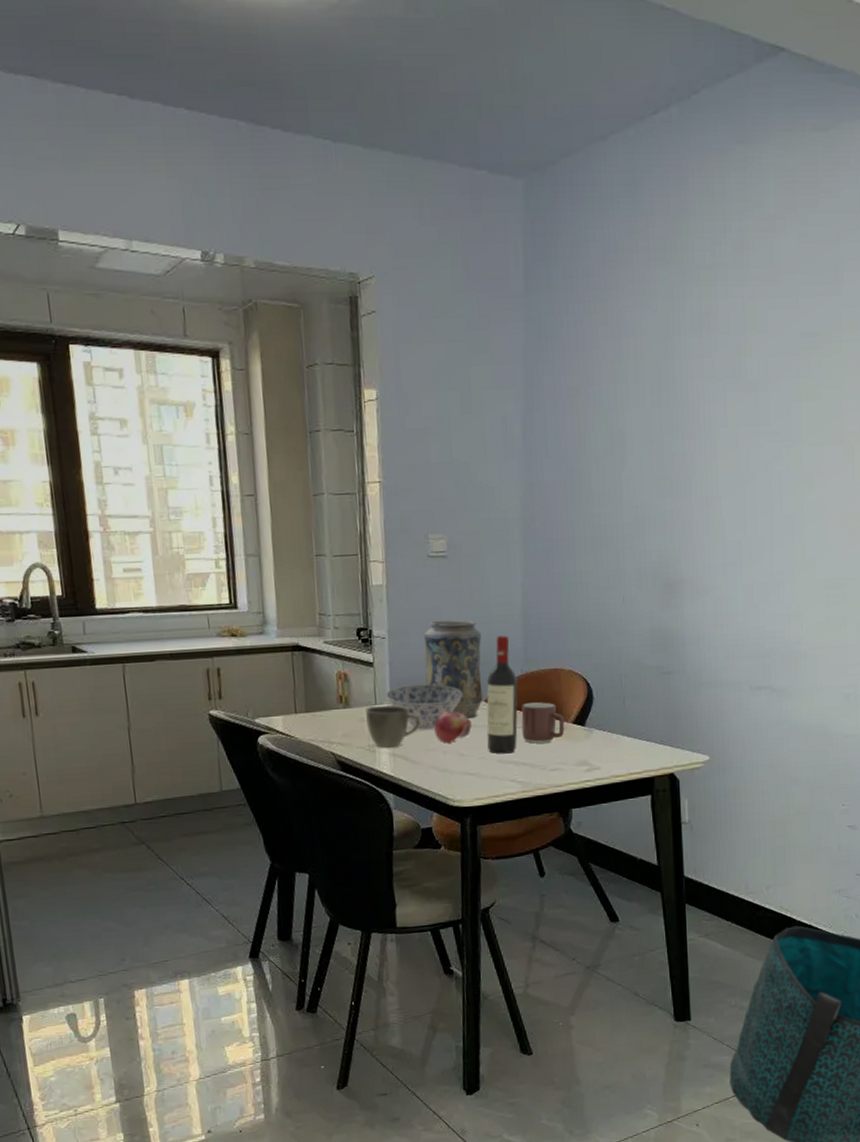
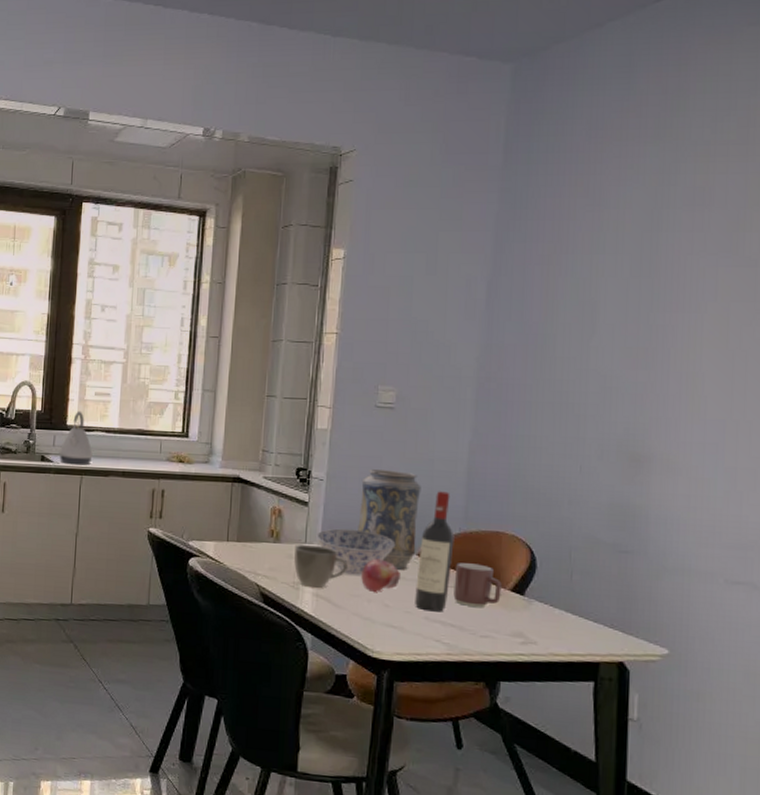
kettle: none [92,591,133,653] -> present [59,410,93,465]

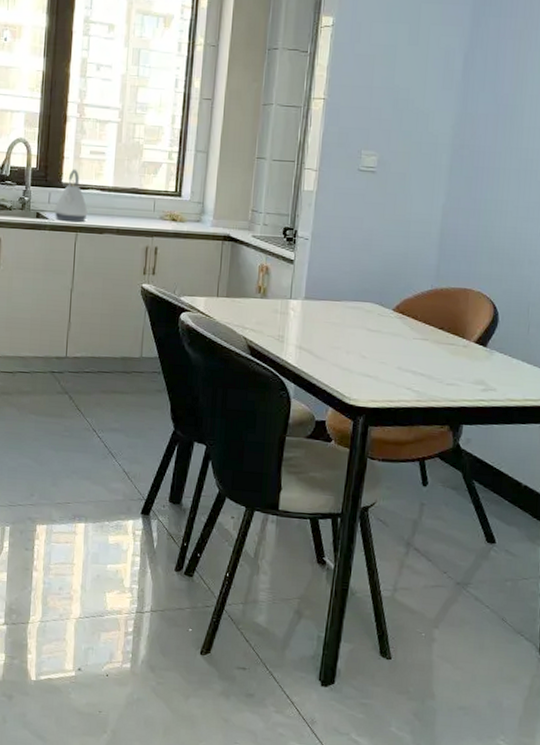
cup: present [293,544,348,588] -> none [279,300,329,341]
bowl: present [316,528,396,575] -> none [301,285,374,329]
decorative vase: present [358,468,422,570] -> none [339,229,399,324]
fruit: present [361,558,400,592] -> none [341,313,377,344]
wine bottle: present [415,491,455,612] -> none [389,251,427,363]
mug: present [453,563,502,607] -> none [424,317,467,358]

